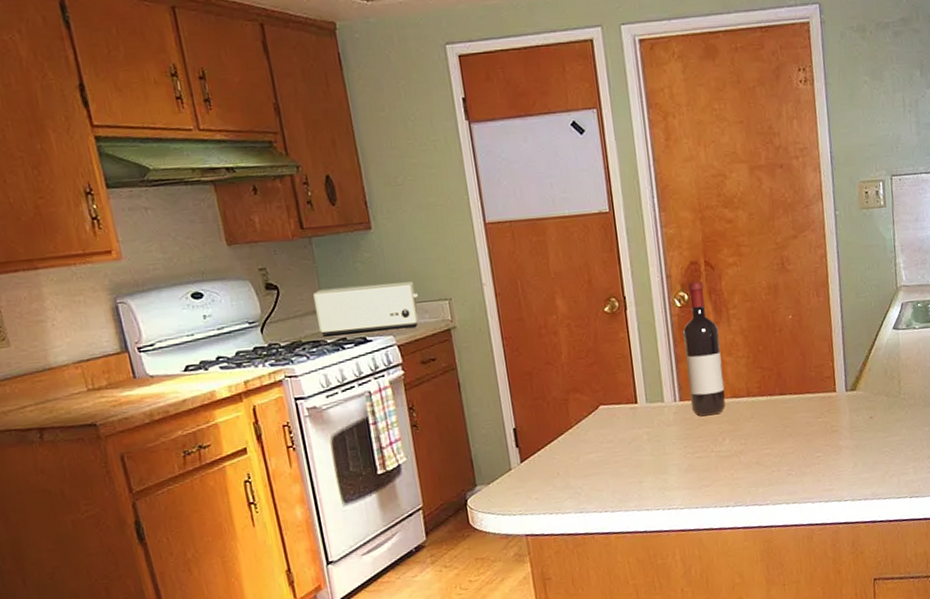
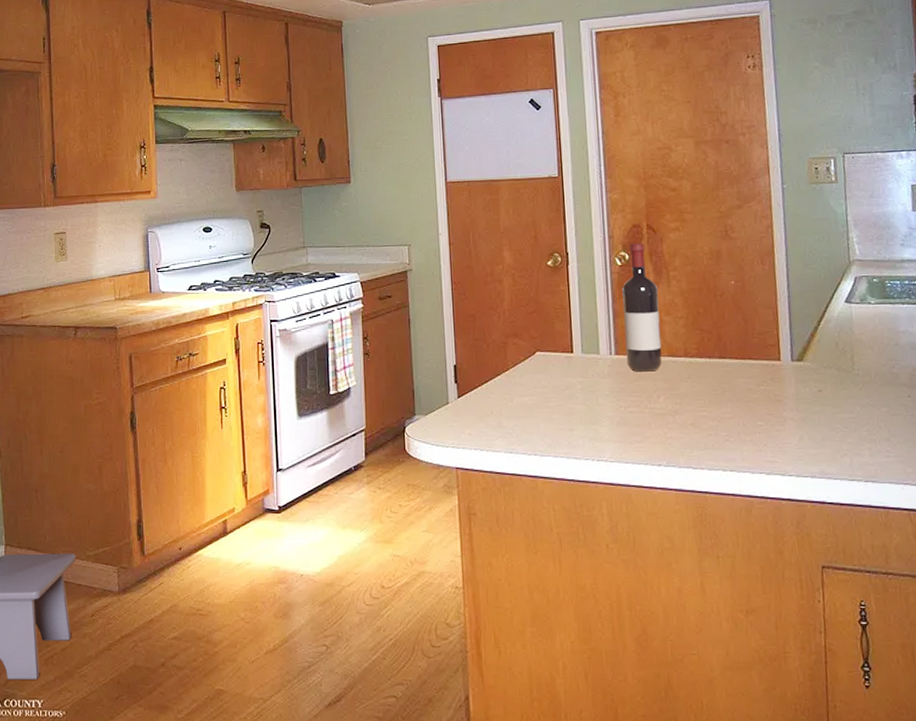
toaster: present [312,282,420,337] -> none [296,228,382,270]

